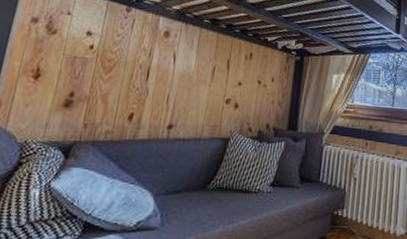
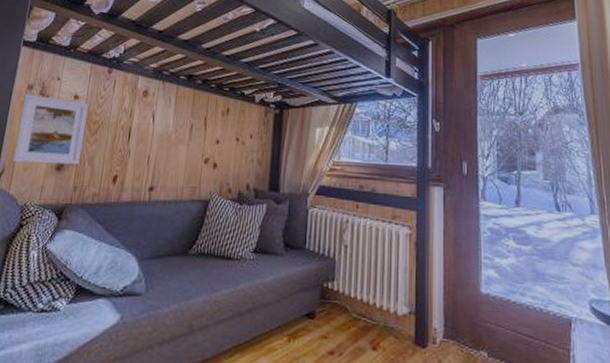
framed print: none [11,26,103,103] -> present [12,94,88,165]

